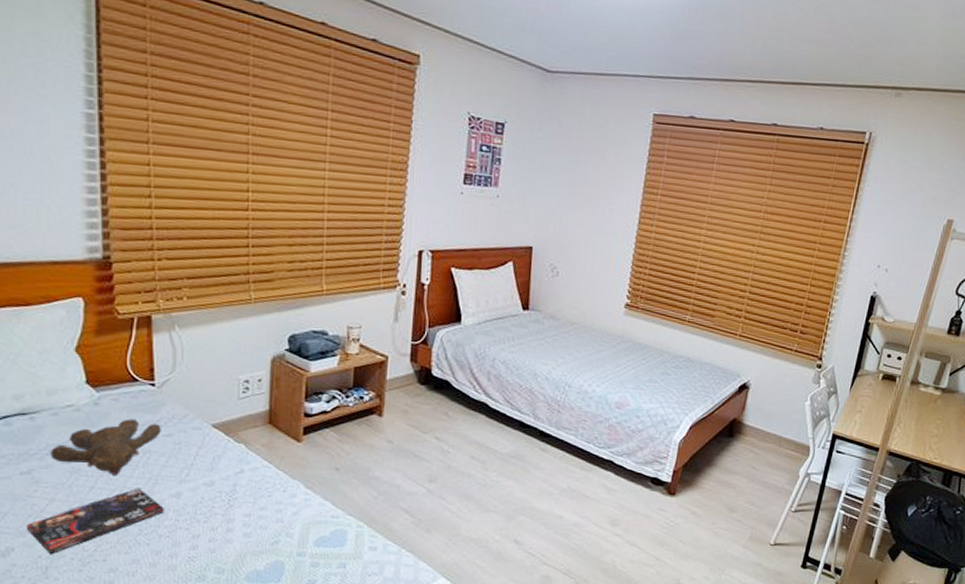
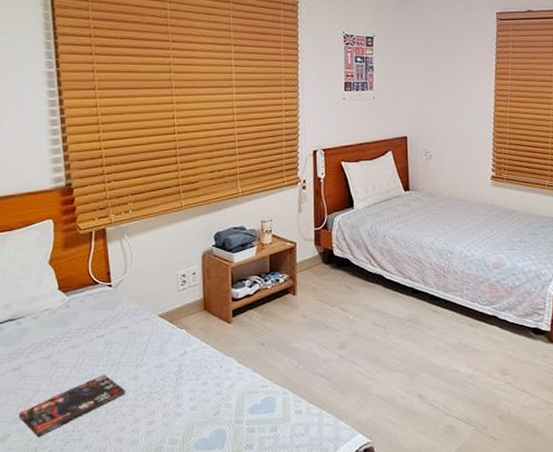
teddy bear: present [50,418,161,475] -> none [34,316,119,365]

